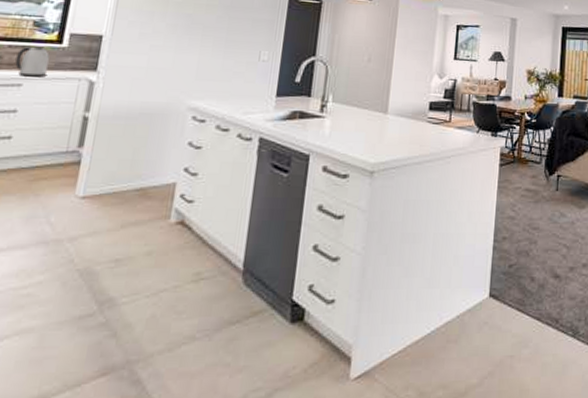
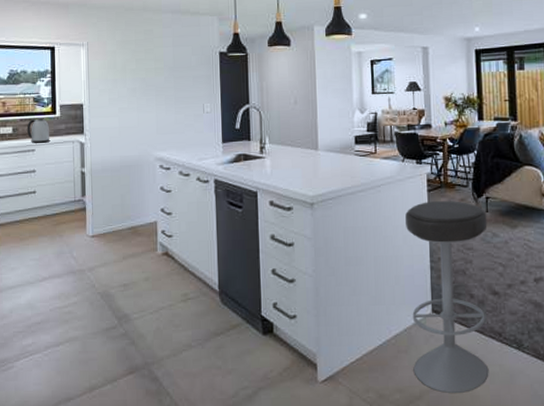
bar stool: none [461,177,557,388] -> present [405,201,489,393]

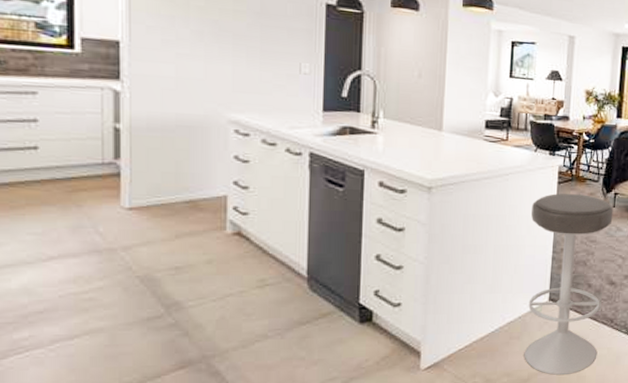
kettle: present [27,118,50,143] -> none [24,51,64,85]

